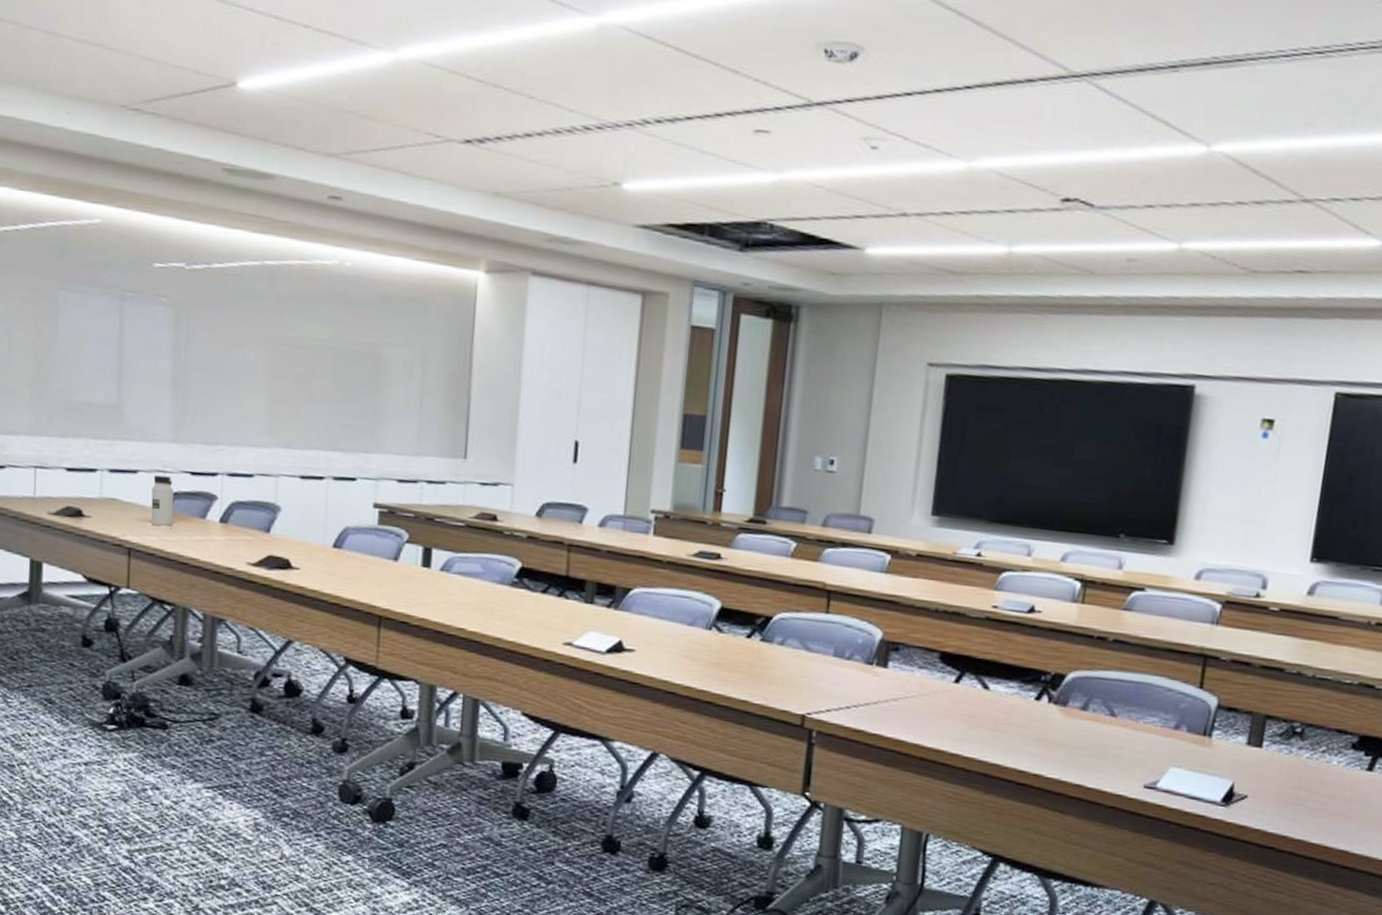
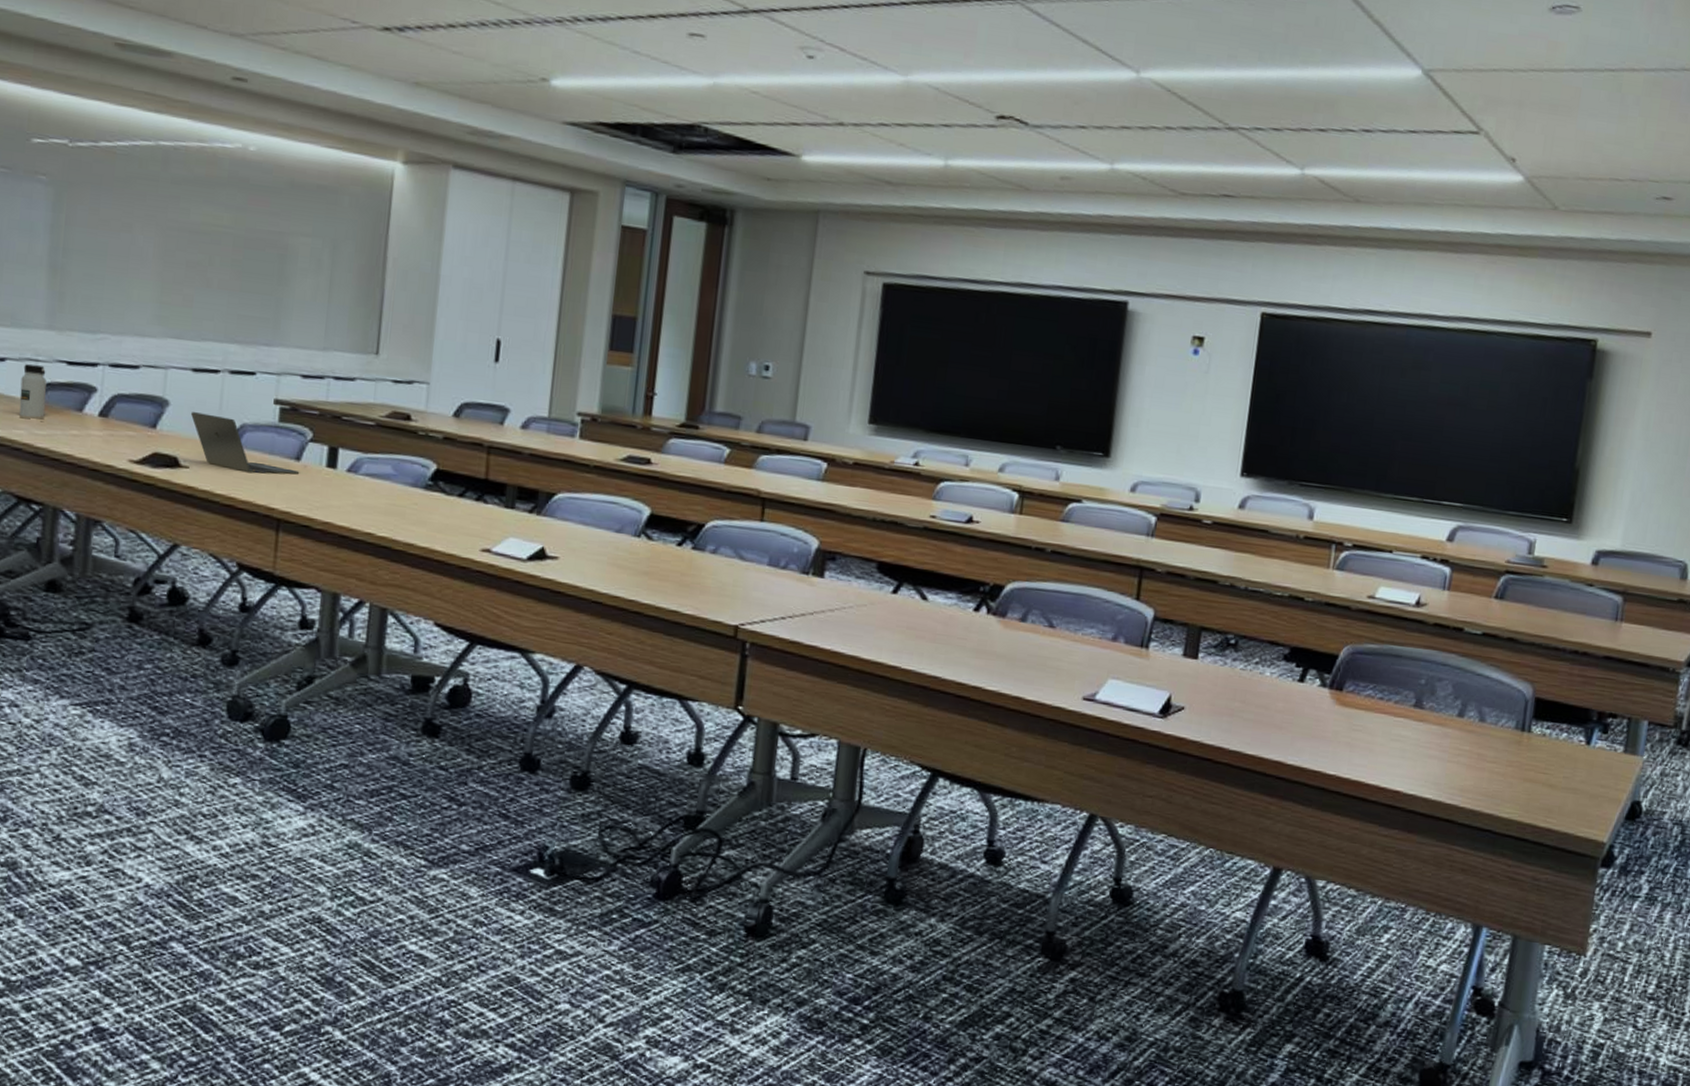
laptop: none [299,517,398,575] -> present [190,412,300,475]

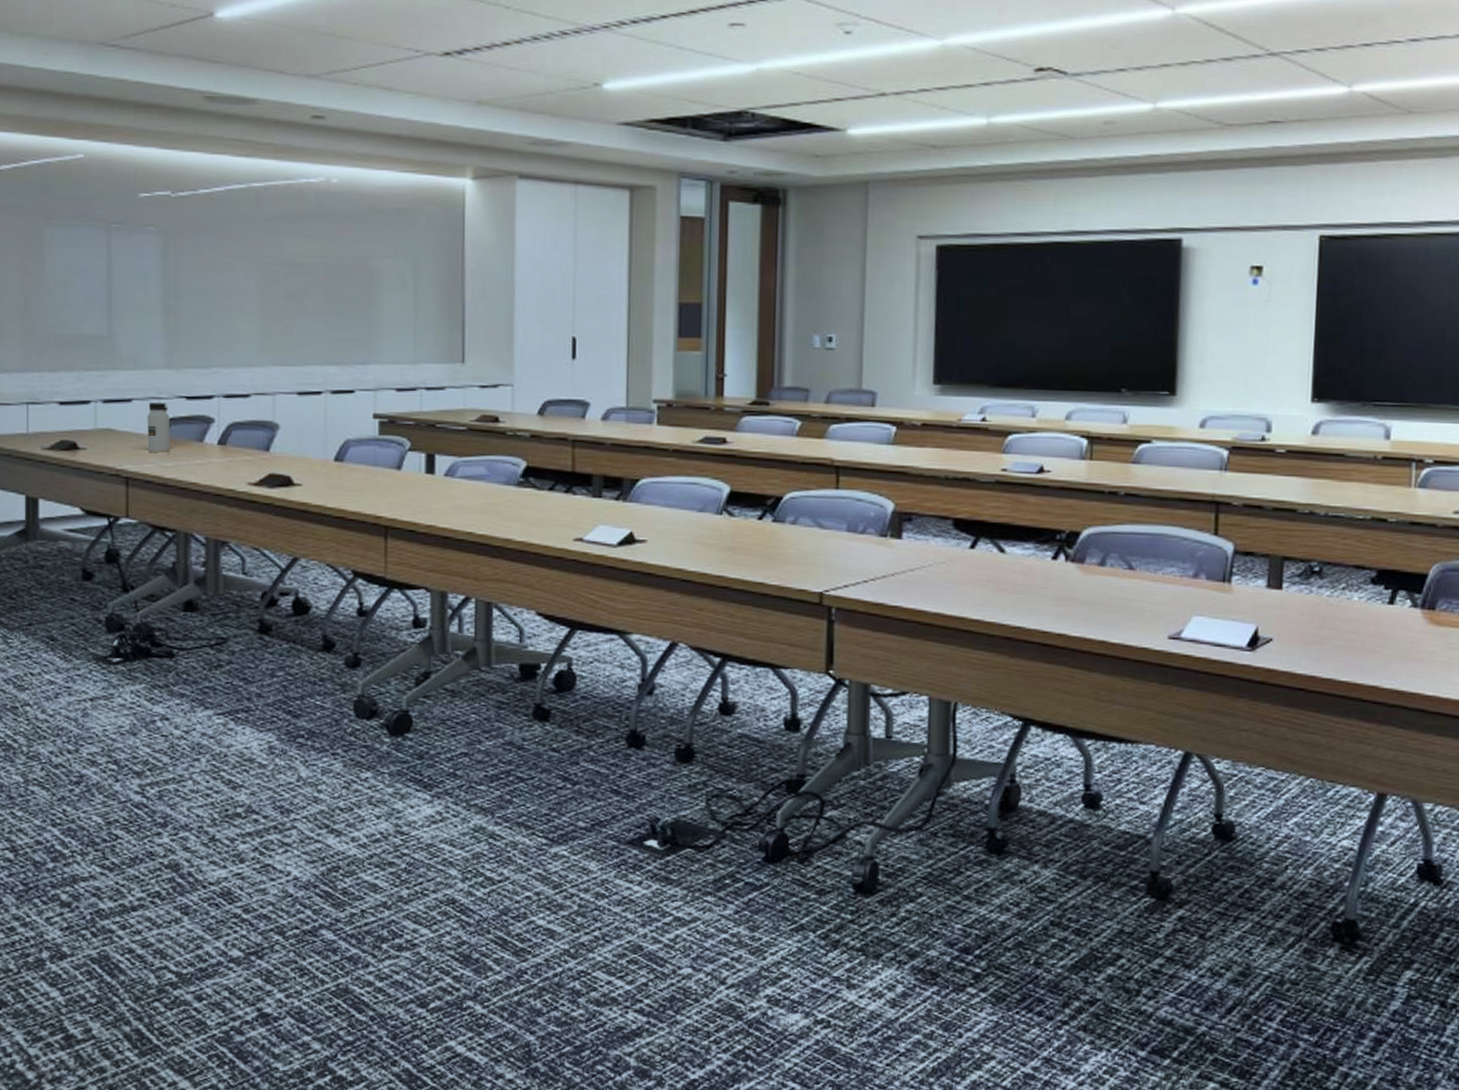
laptop: present [190,412,300,475] -> none [299,433,402,486]

